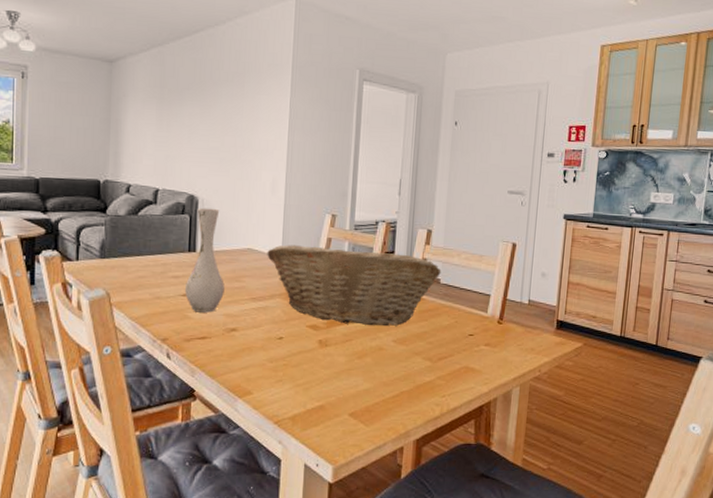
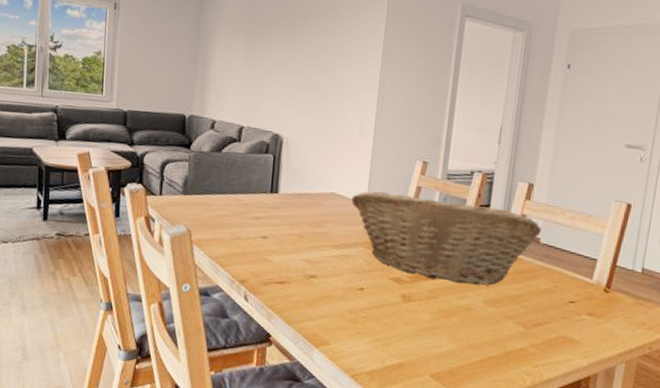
vase: present [184,208,225,313] -> none [265,148,306,257]

